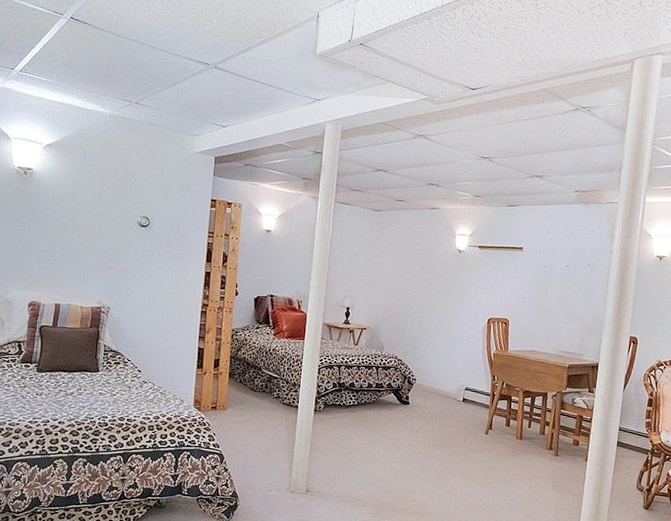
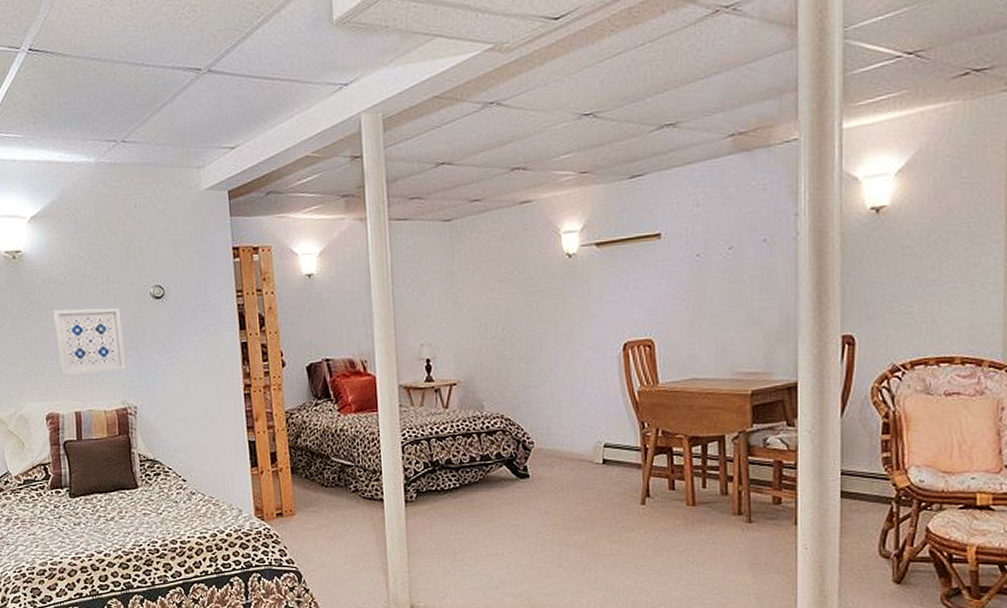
wall art: none [48,220,109,277] -> present [53,307,126,375]

